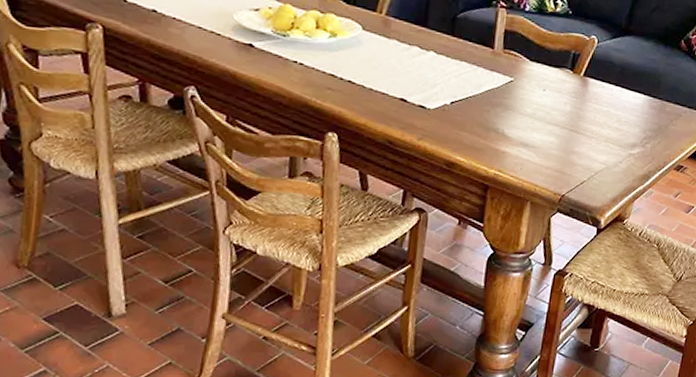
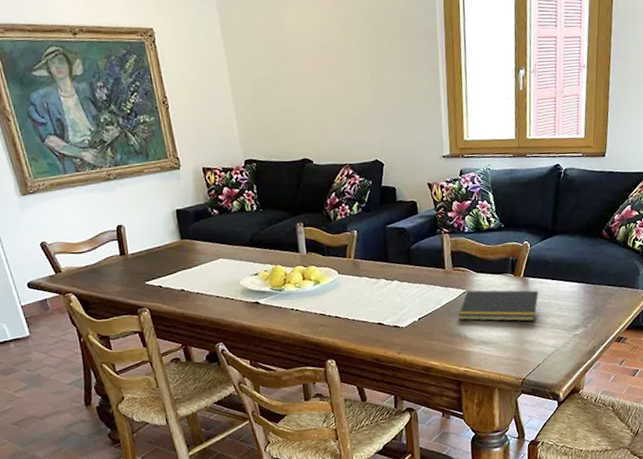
notepad: none [500,79,598,129] -> present [459,290,539,322]

